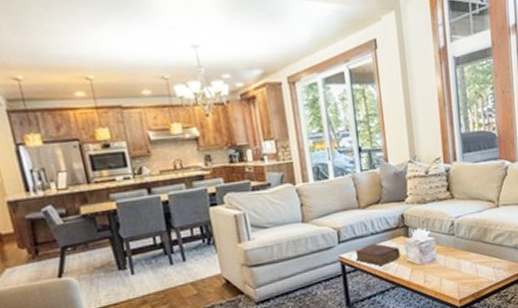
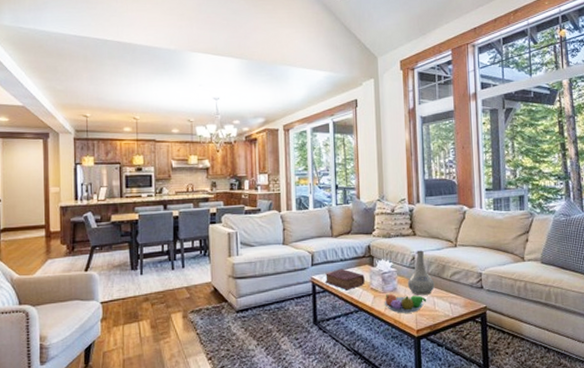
fruit bowl: none [423,263,469,285] -> present [384,293,427,313]
vase: none [447,214,477,264] -> present [407,250,435,295]

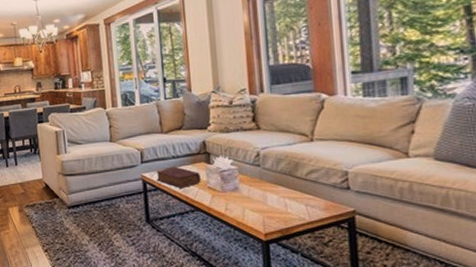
fruit bowl: present [384,293,427,313] -> none [224,193,276,215]
vase: present [407,250,435,295] -> none [251,145,286,196]

